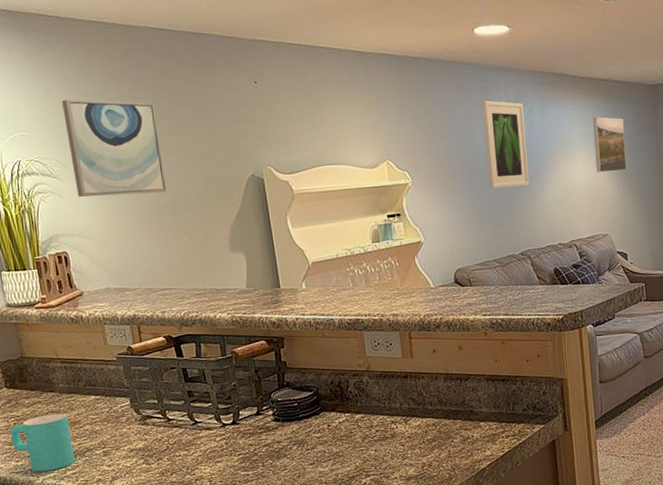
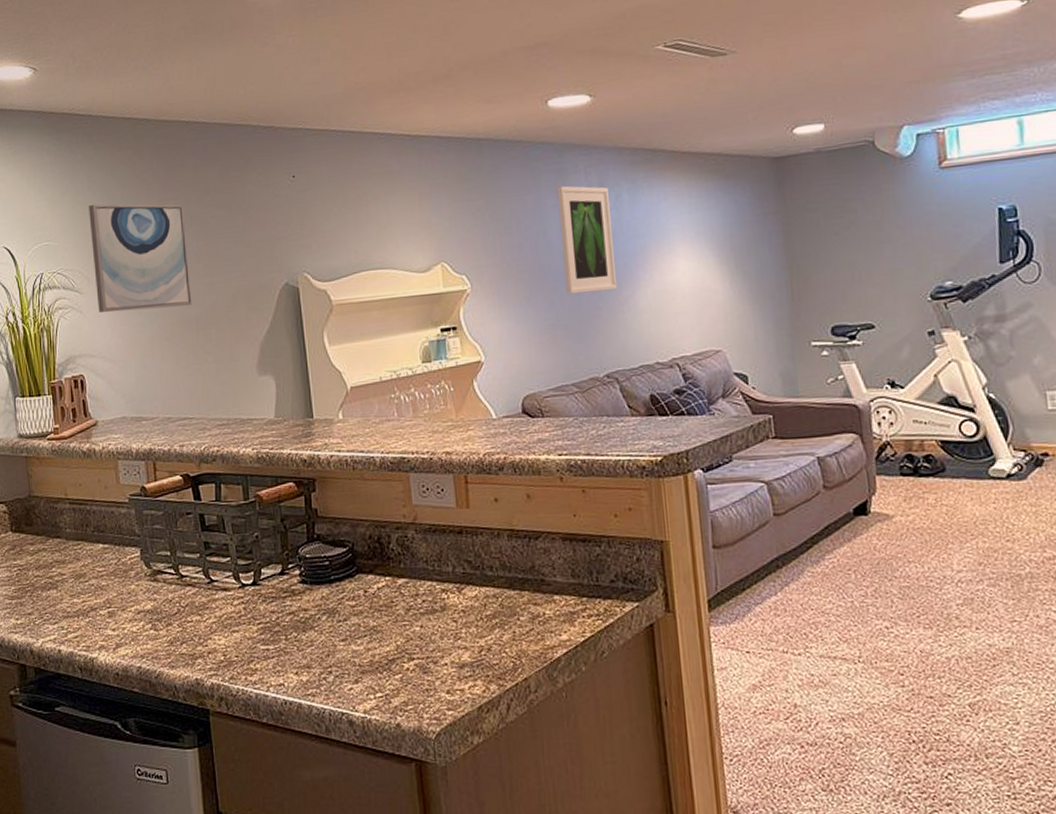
cup: present [10,413,75,472] -> none [12,563,78,633]
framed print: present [592,117,627,173] -> none [698,200,745,271]

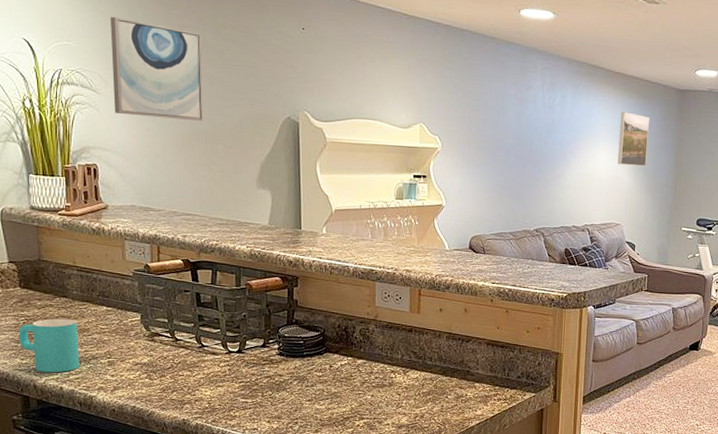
cup: none [12,563,78,633] -> present [19,318,80,373]
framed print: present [557,185,618,295] -> none [515,80,557,168]
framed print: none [698,200,745,271] -> present [617,112,649,167]

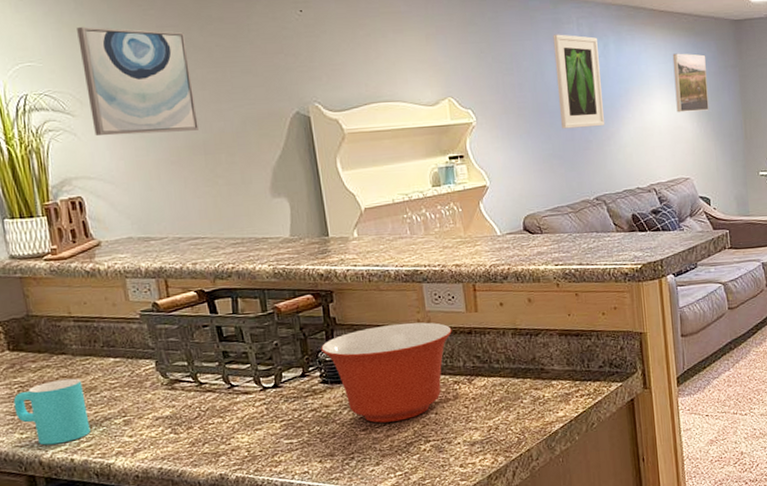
mixing bowl: none [282,313,395,397] -> present [321,322,452,423]
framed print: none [515,80,557,168] -> present [553,34,606,129]

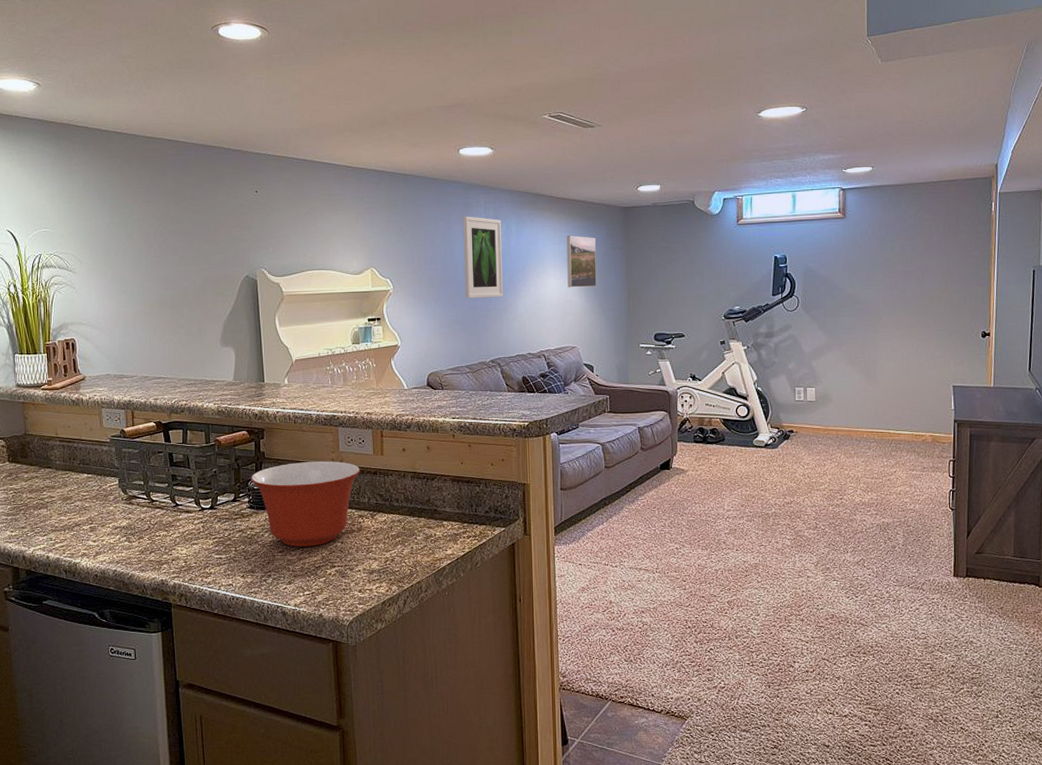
cup: present [13,378,91,445] -> none [8,488,64,543]
wall art: present [77,26,199,136] -> none [83,201,168,290]

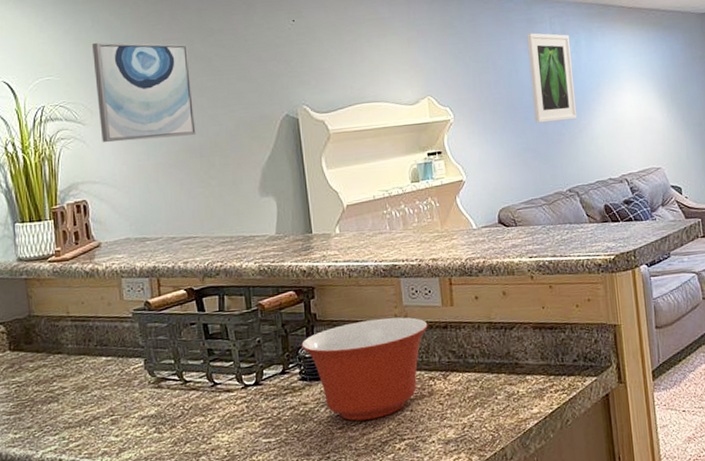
wall art: none [83,201,168,290] -> present [92,42,196,143]
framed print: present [566,235,597,288] -> none [641,47,679,104]

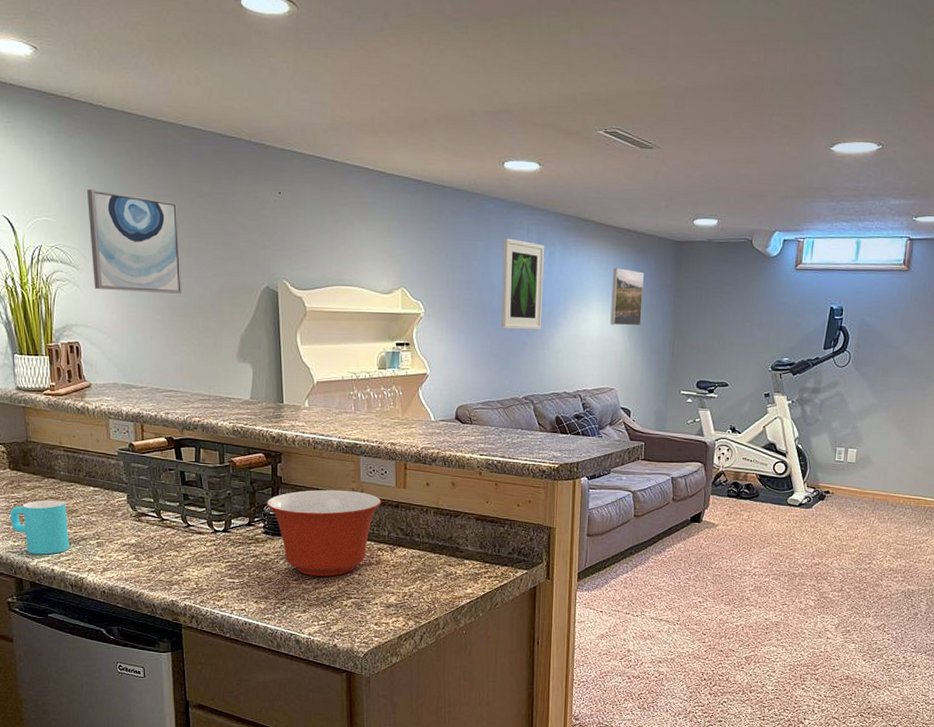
cup: none [10,377,80,446] -> present [10,499,70,555]
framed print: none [641,47,679,104] -> present [610,268,644,326]

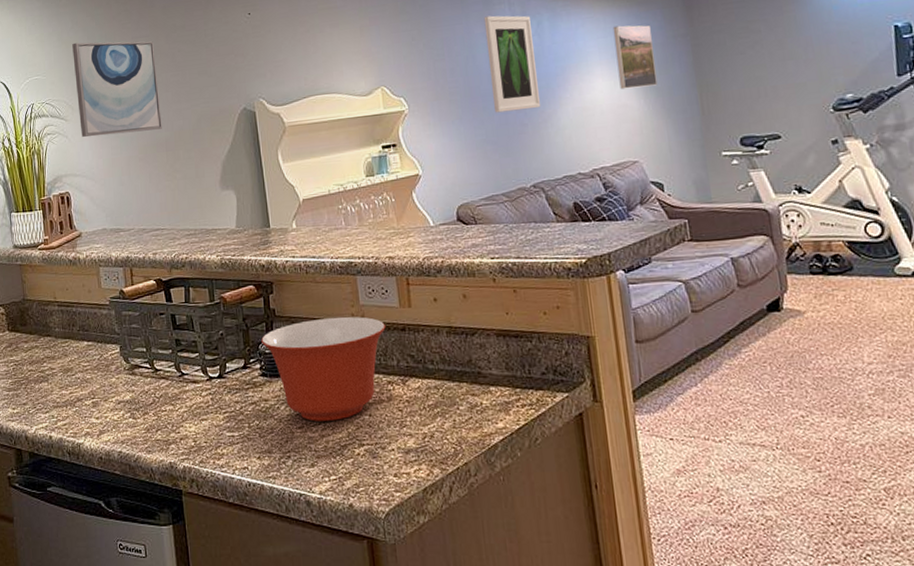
cup: present [10,499,70,555] -> none [9,359,66,421]

